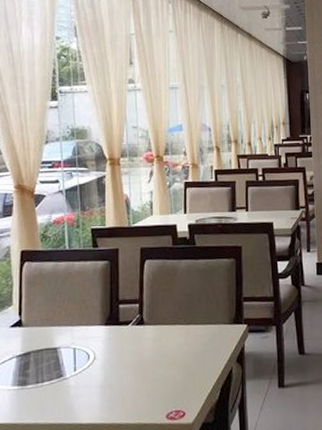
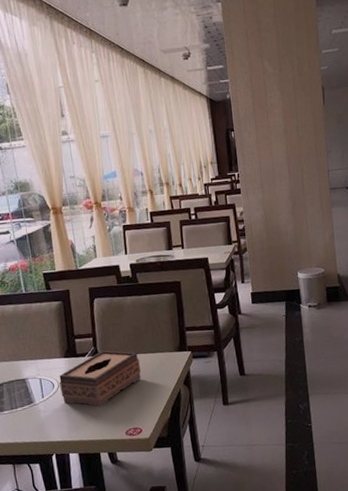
tissue box: none [96,319,190,385] -> present [59,350,141,407]

